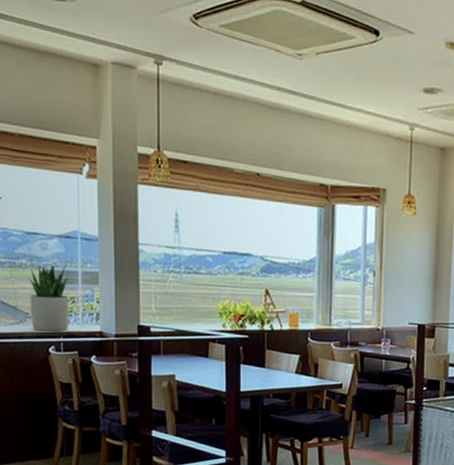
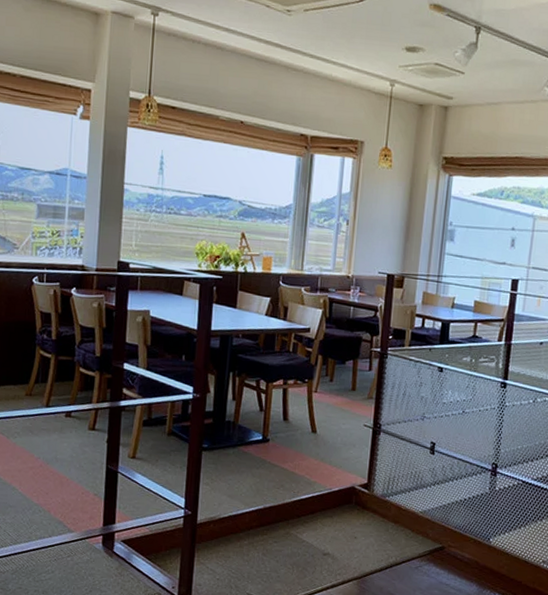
planter: present [28,262,69,332] -> none [18,197,55,263]

